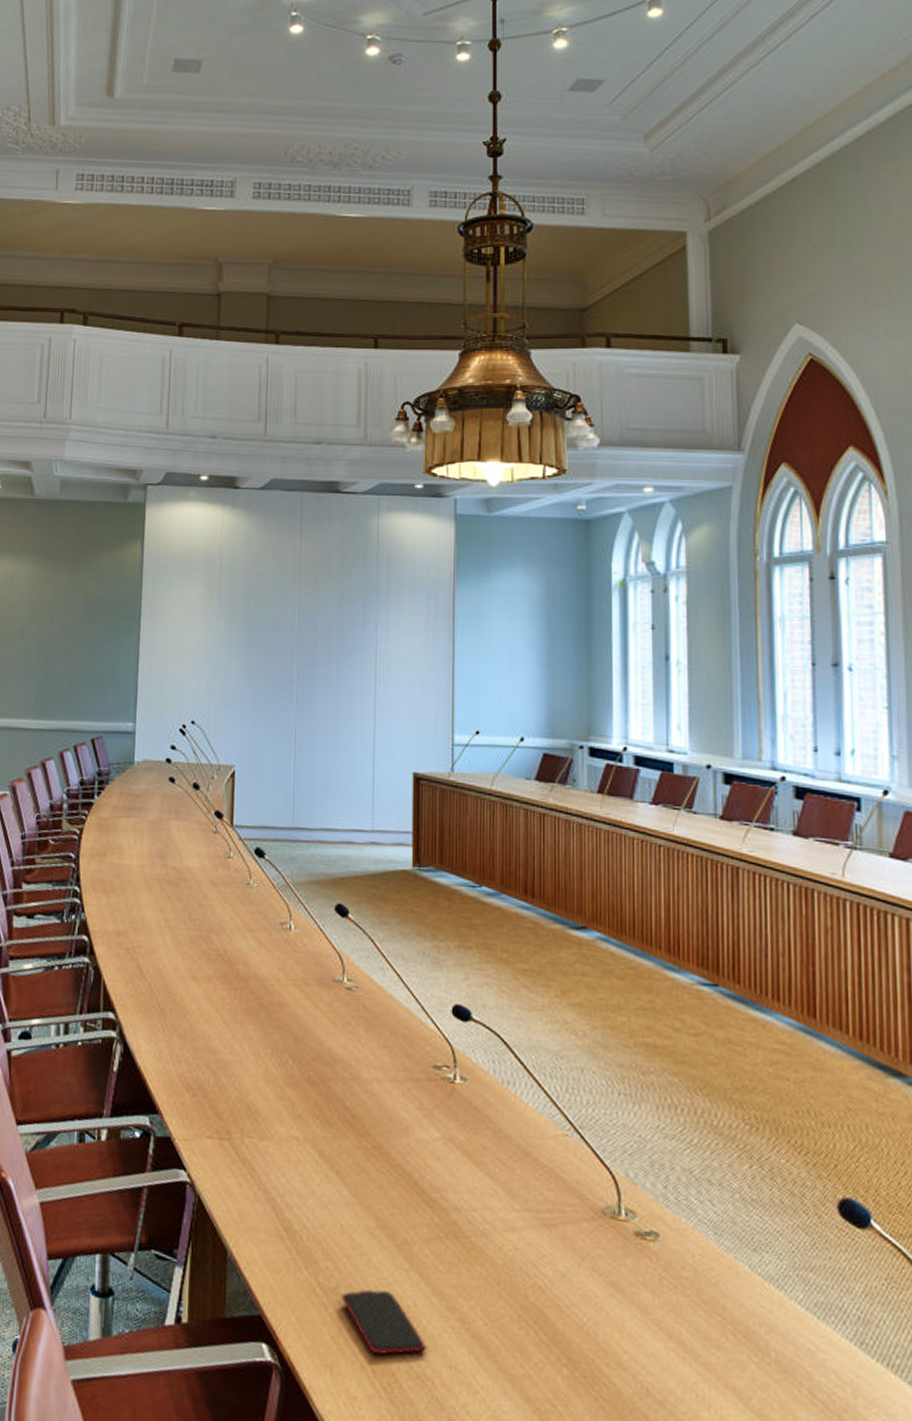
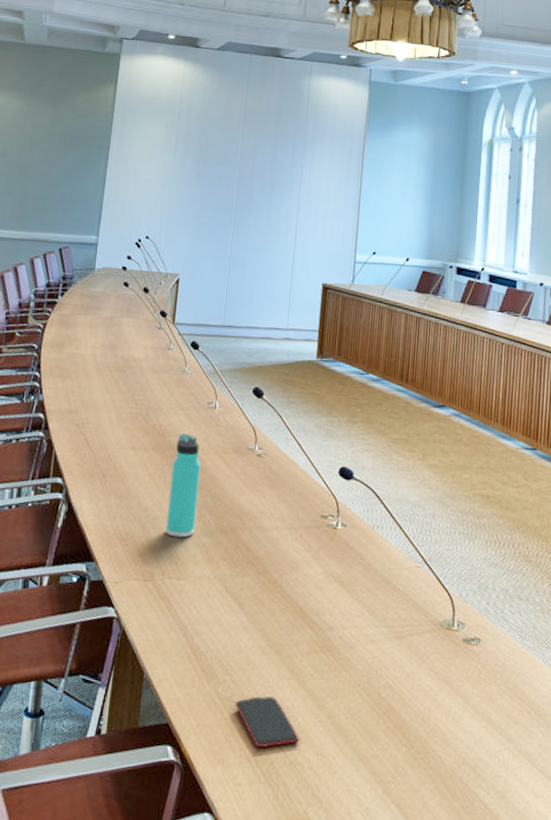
thermos bottle: none [240,960,278,1089] -> present [165,433,202,538]

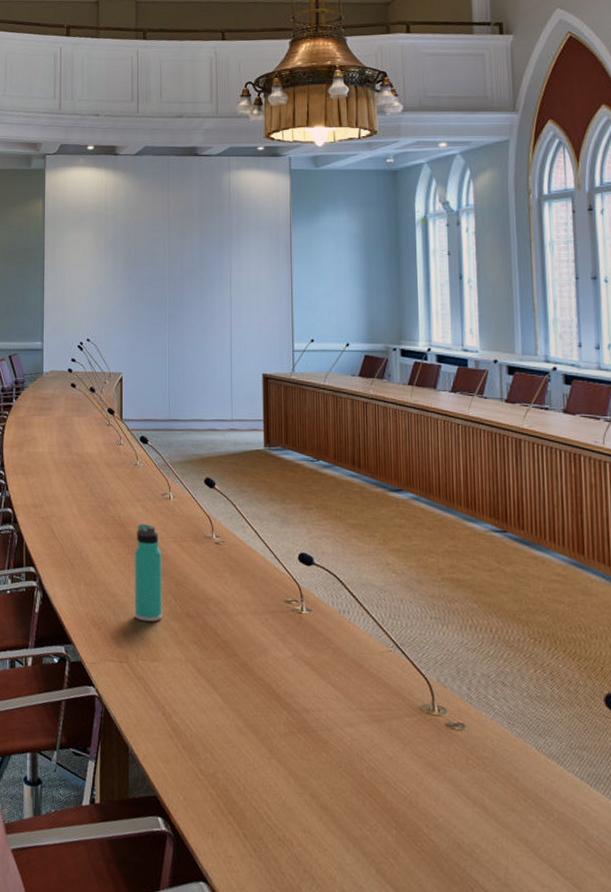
smartphone: present [234,696,302,748] -> none [218,773,288,824]

